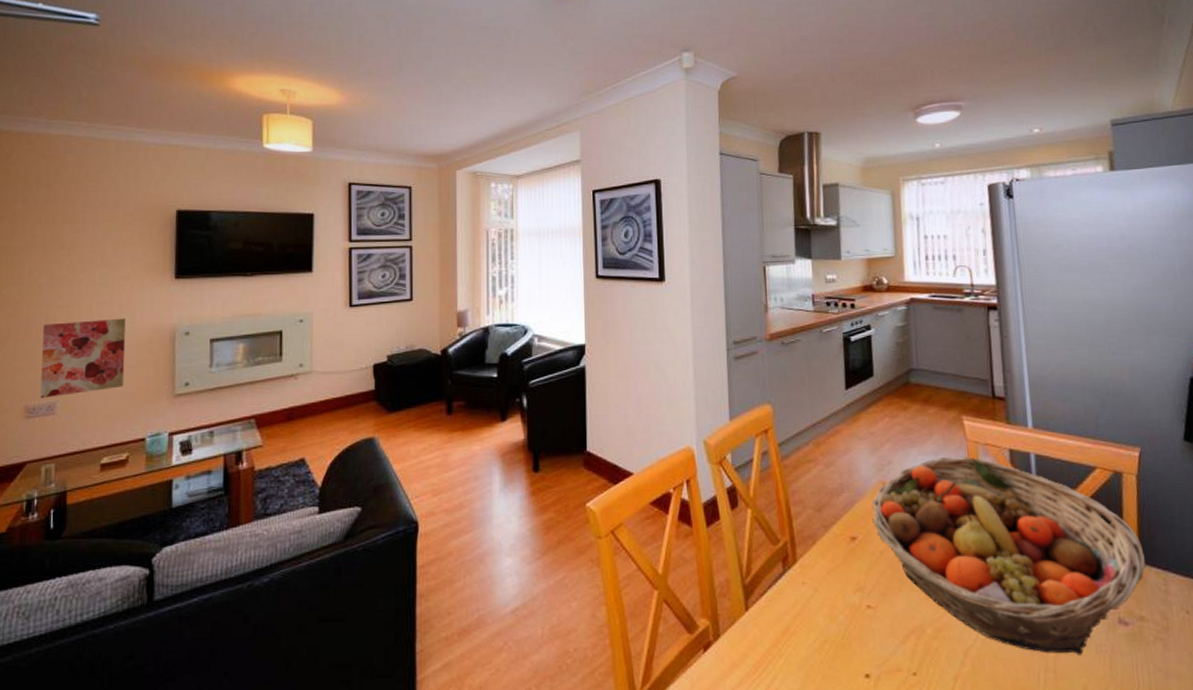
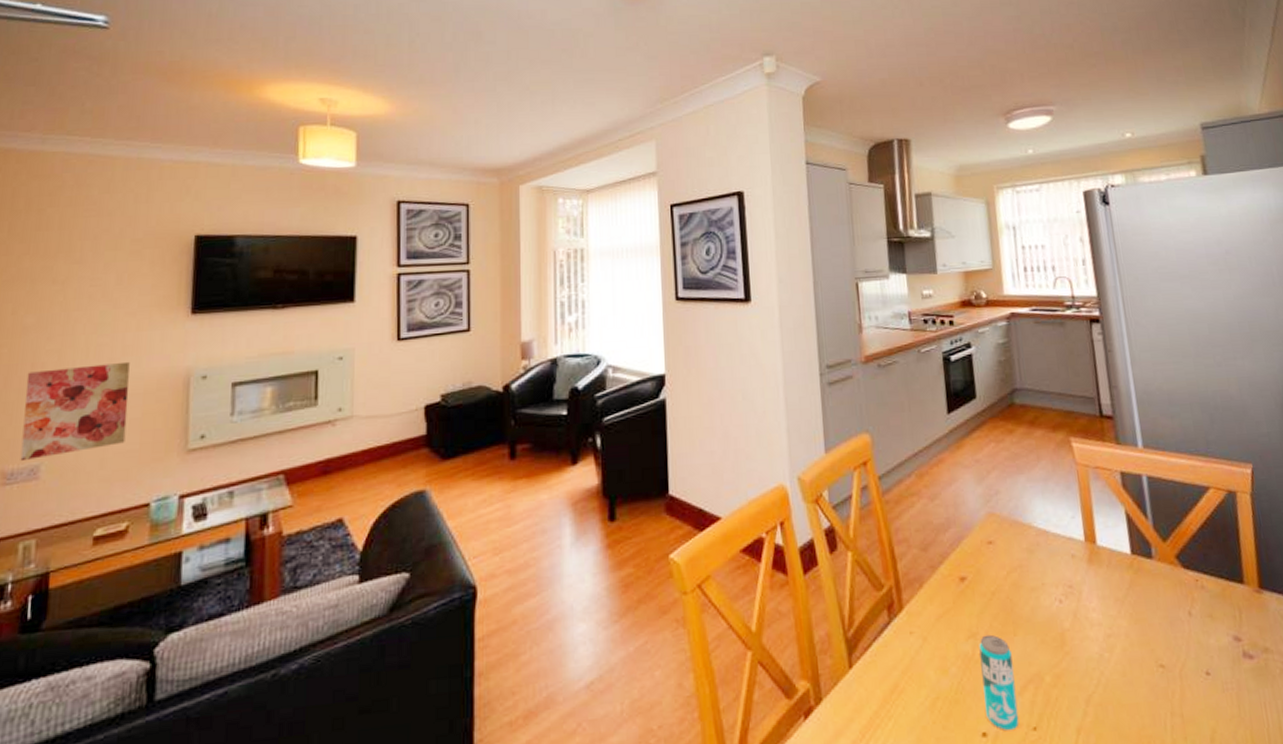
beverage can: none [866,589,901,673] -> present [979,634,1019,730]
fruit basket: present [872,457,1146,655] -> none [981,482,1267,696]

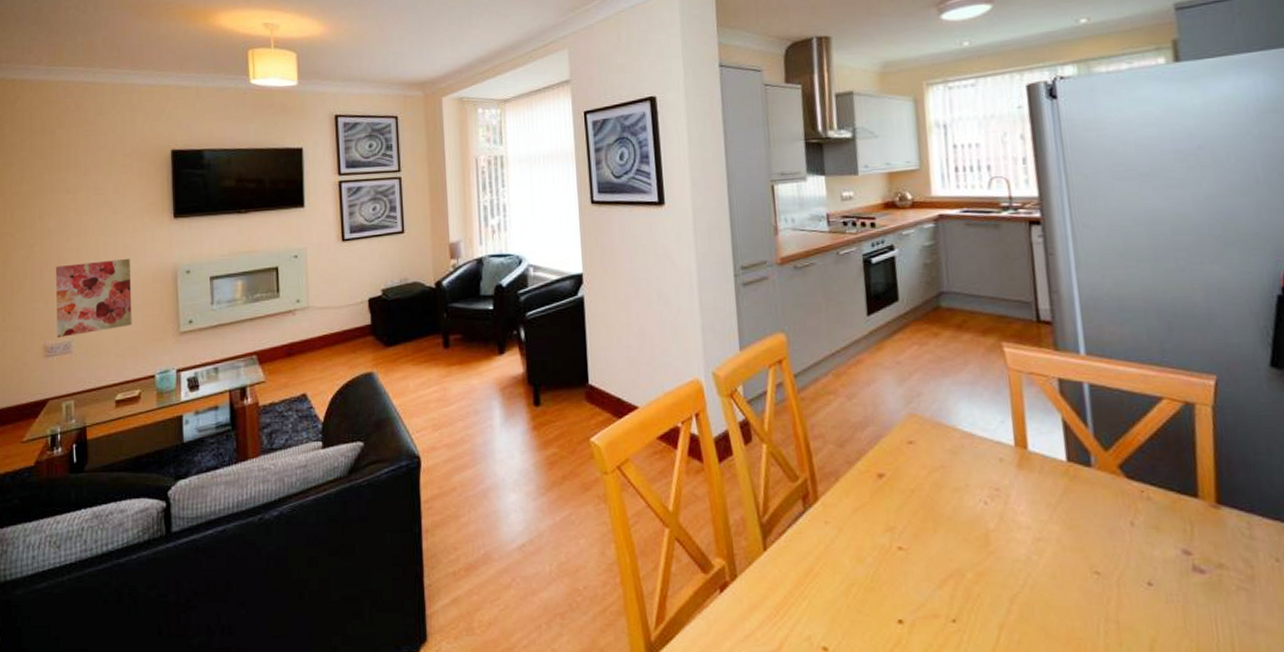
beverage can: present [979,634,1019,730] -> none [896,529,938,619]

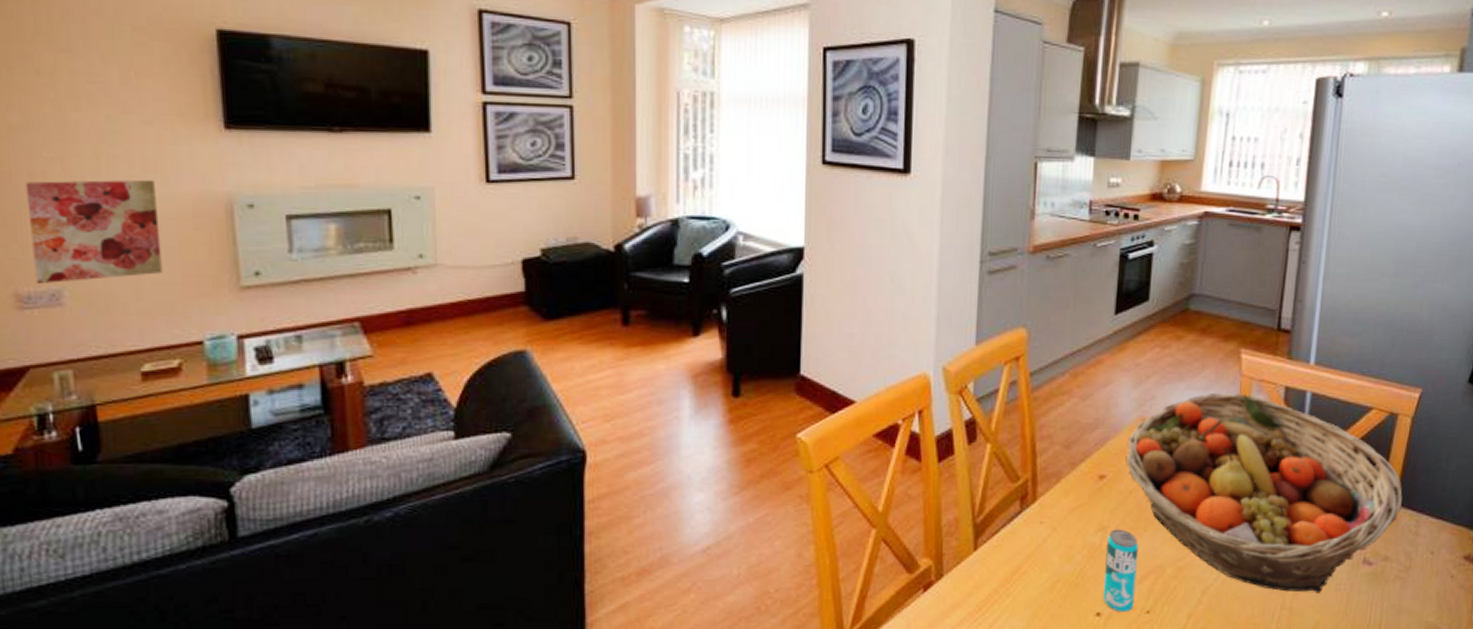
beverage can: none [896,529,938,619] -> present [1103,529,1138,612]
fruit basket: none [901,387,1225,605] -> present [1125,393,1403,593]

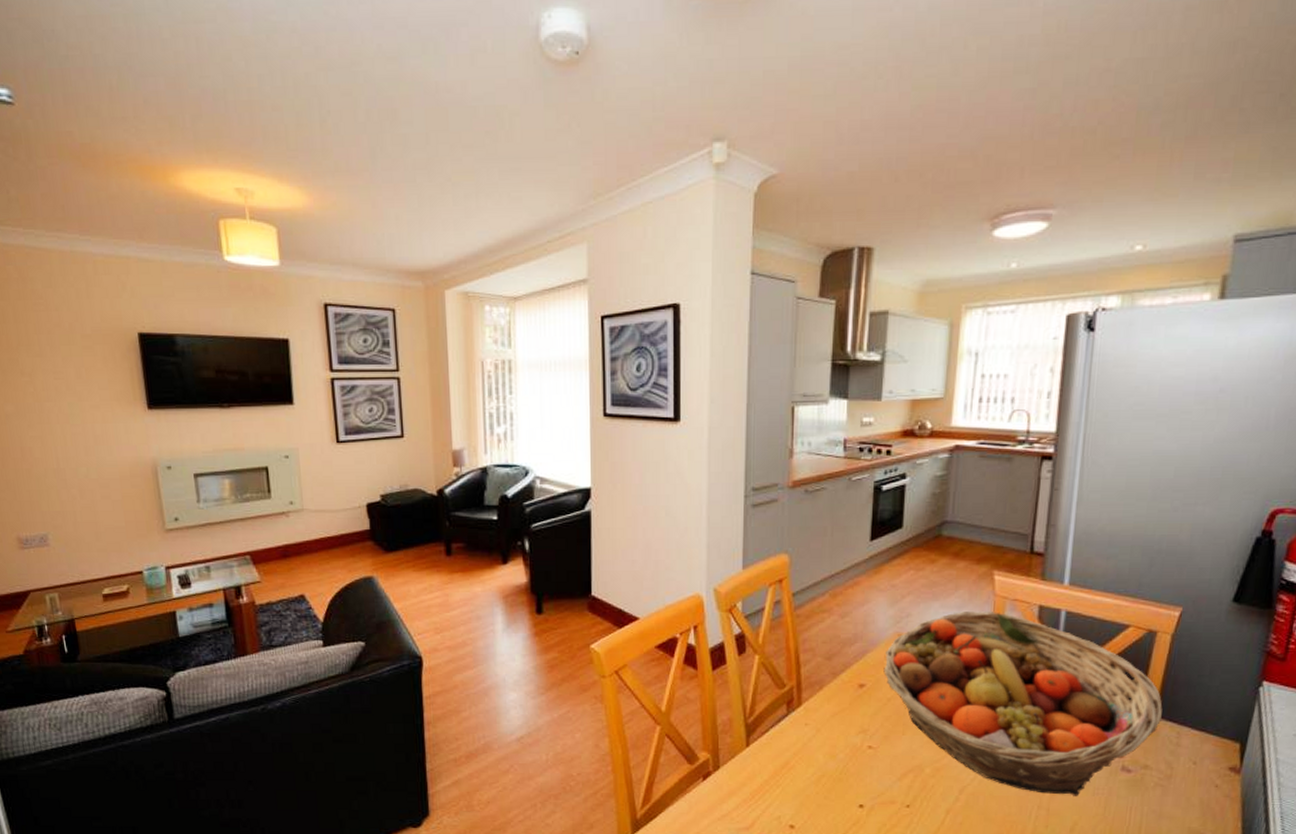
wall art: present [25,179,163,285] -> none [19,450,113,531]
beverage can: present [1103,529,1138,612] -> none [865,732,897,805]

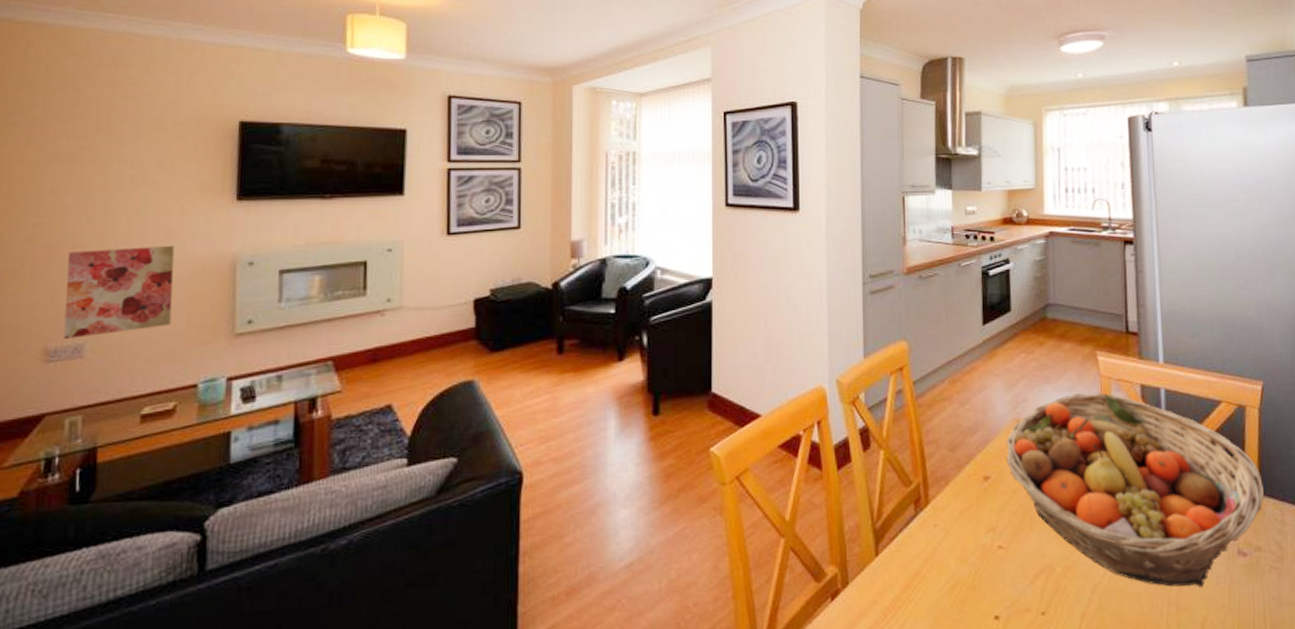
wall art: none [19,450,113,531] -> present [63,245,174,340]

